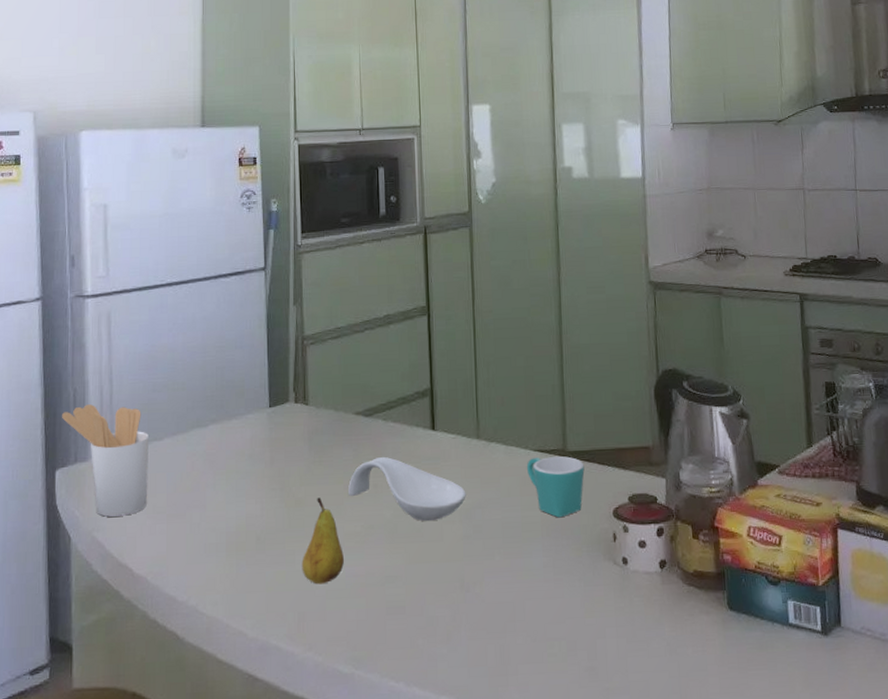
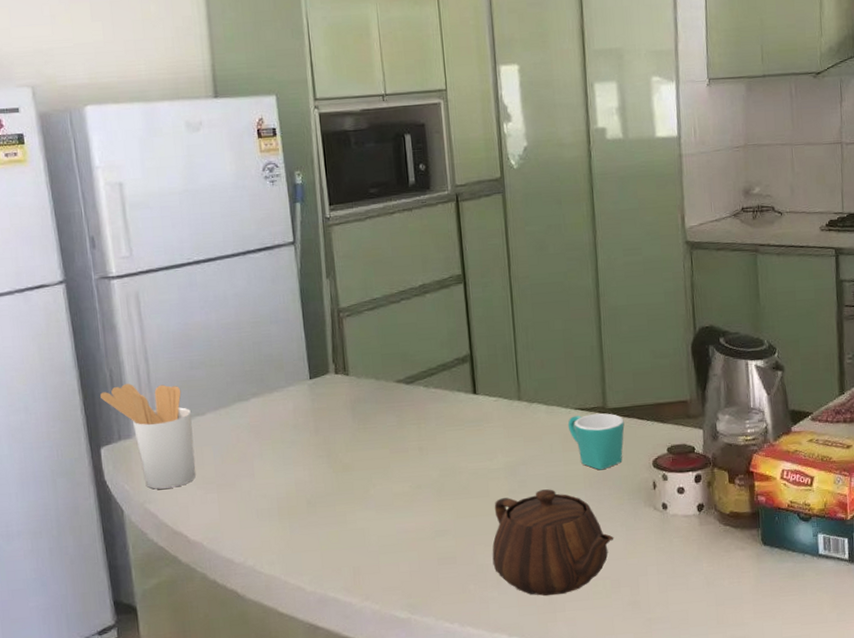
fruit: present [302,497,344,585] -> none [353,462,394,541]
spoon rest: present [347,457,466,521] -> none [393,421,510,479]
teapot: none [443,536,572,656] -> present [492,489,614,596]

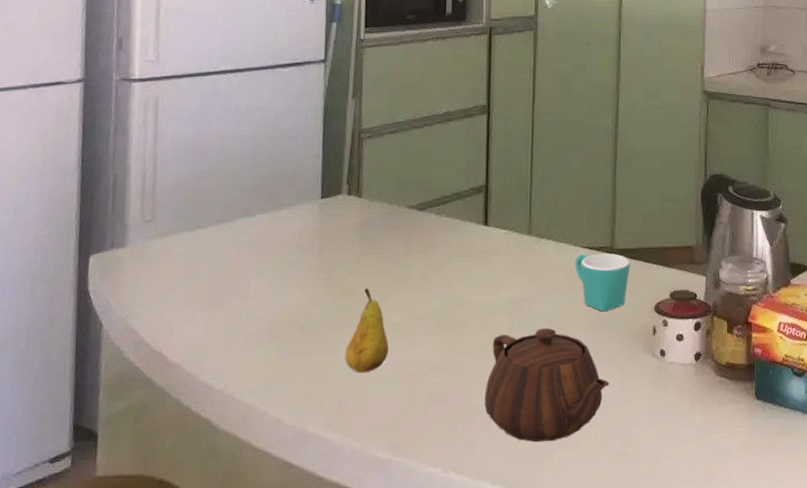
utensil holder: present [100,384,196,489] -> none [100,190,194,304]
fruit: none [353,462,394,541] -> present [345,288,388,373]

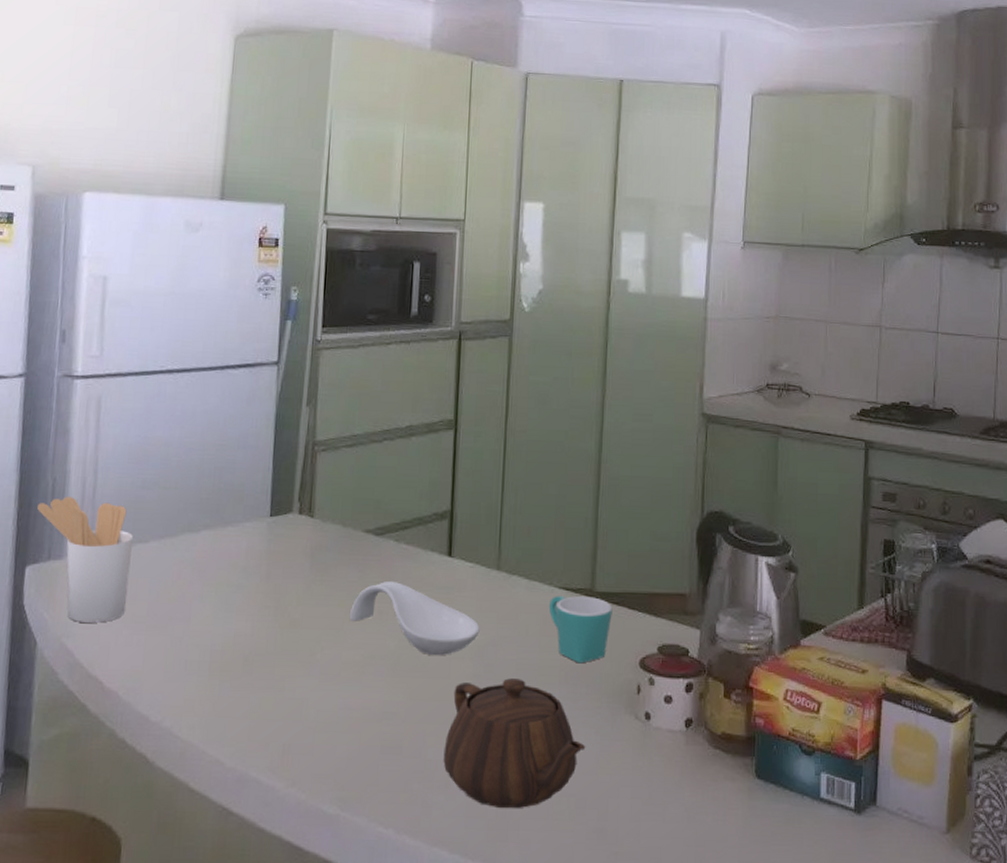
utensil holder: none [100,190,194,304] -> present [37,497,134,623]
fruit: present [345,288,388,373] -> none [291,620,339,715]
spoon rest: none [396,250,514,313] -> present [349,582,480,655]

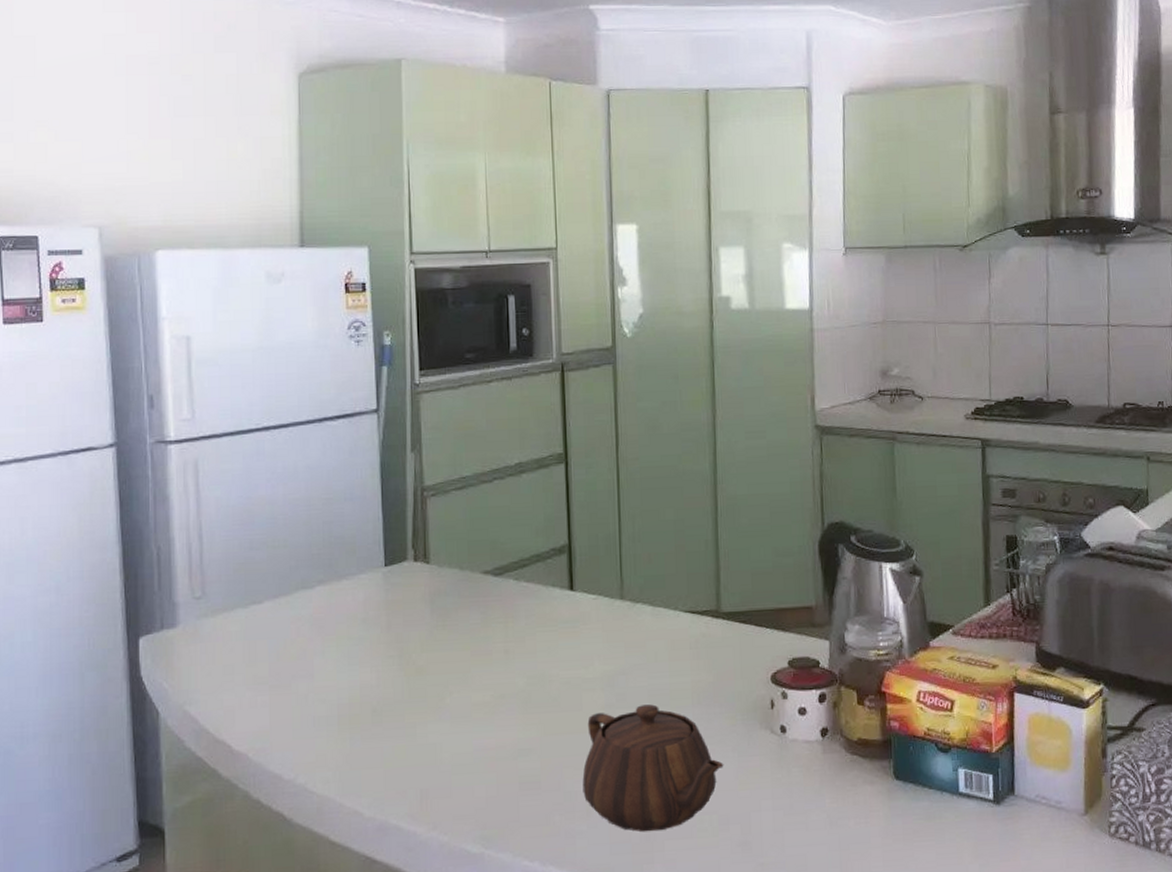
utensil holder: present [37,497,134,623] -> none [144,564,248,689]
spoon rest: present [349,582,480,655] -> none [475,620,609,689]
mug: present [549,596,613,664] -> none [676,618,740,684]

